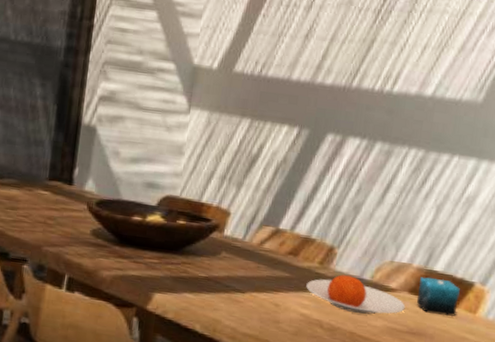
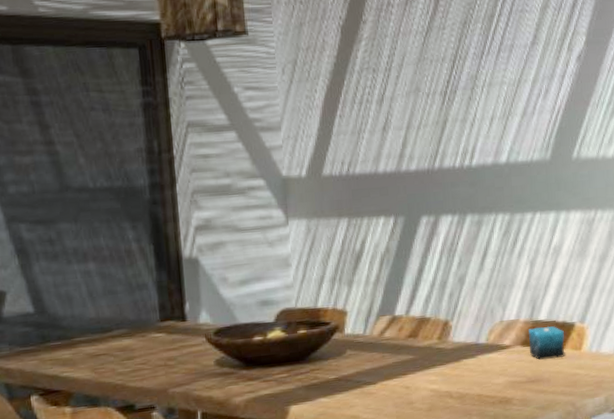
plate: present [306,274,406,315] -> none [430,343,521,377]

